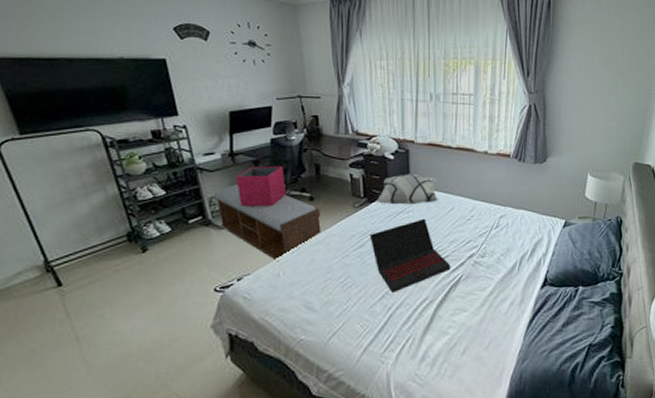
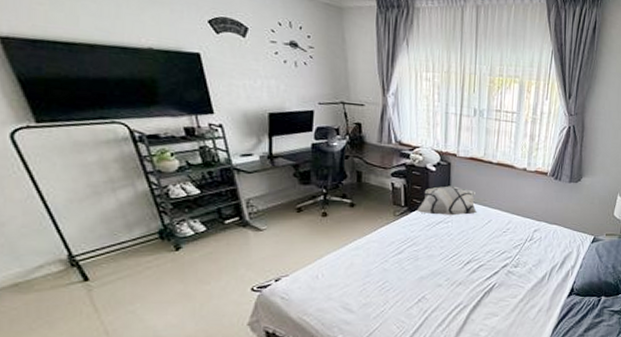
bench: present [214,185,321,262] -> none [252,187,361,265]
storage bin: present [235,166,287,206] -> none [274,170,327,210]
laptop: present [369,218,451,293] -> none [408,229,486,297]

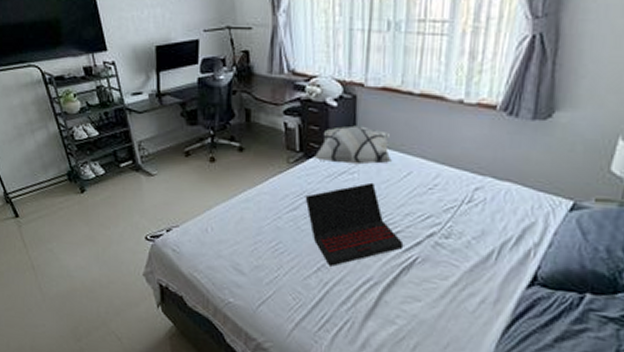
laptop: none [408,229,486,297] -> present [305,182,404,267]

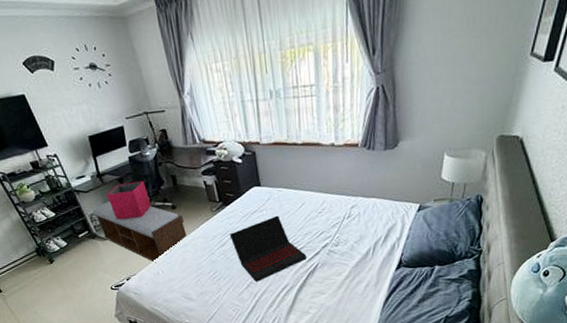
bench: none [143,129,251,217] -> present [93,202,187,263]
storage bin: none [163,109,215,155] -> present [106,181,152,220]
decorative pillow: present [313,125,392,165] -> none [230,174,289,206]

